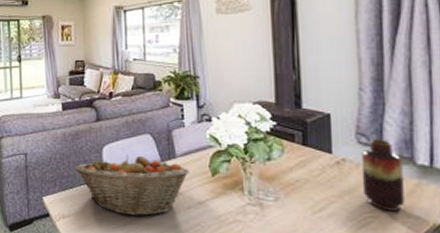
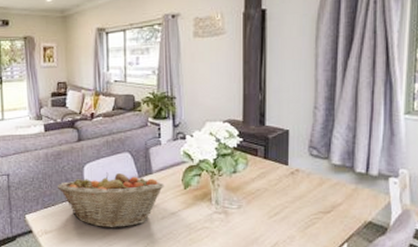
vase: present [361,139,405,211] -> none [311,152,345,213]

